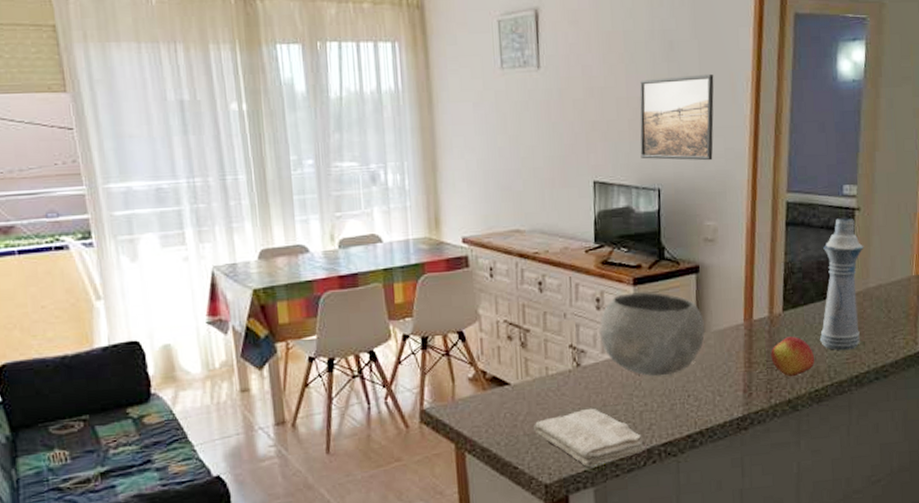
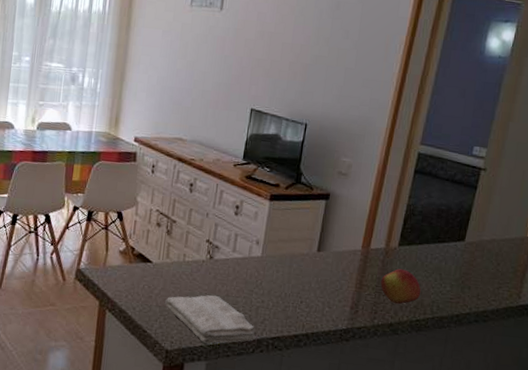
bowl: present [600,292,705,377] -> none [234,206,326,282]
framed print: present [640,73,714,161] -> none [295,31,371,107]
bottle: present [819,218,864,351] -> none [428,174,484,292]

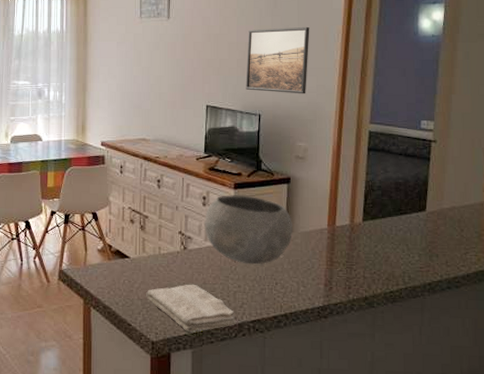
bowl: none [234,206,326,282] -> present [204,195,292,265]
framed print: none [295,31,371,107] -> present [246,26,310,94]
apple: present [380,268,421,305] -> none [350,243,391,278]

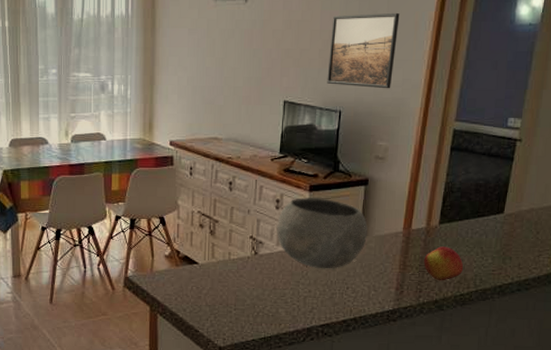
washcloth: present [146,284,237,332] -> none [214,289,306,337]
apple: none [350,243,391,278] -> present [424,246,464,281]

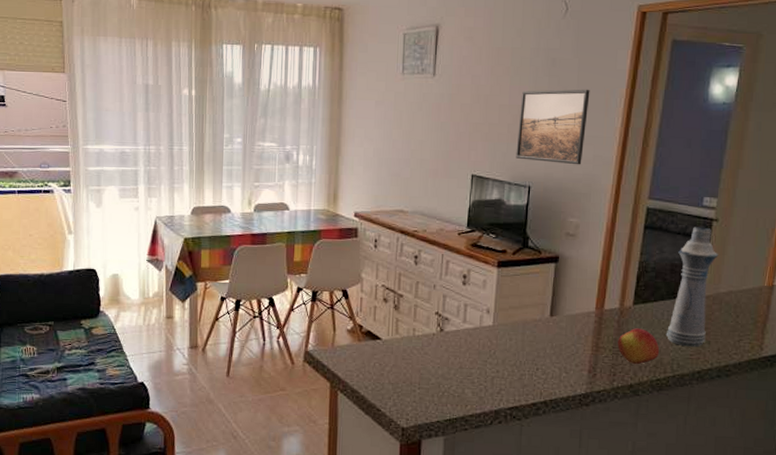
bowl: present [277,198,368,269] -> none [463,273,558,349]
bottle: none [469,147,521,263] -> present [665,227,719,347]

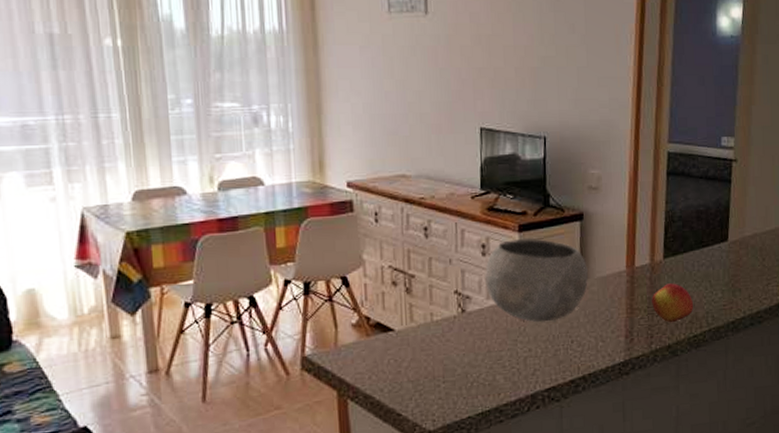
bowl: none [463,273,558,349] -> present [485,238,588,323]
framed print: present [516,89,590,165] -> none [526,25,599,110]
bottle: present [665,227,719,347] -> none [698,169,741,297]

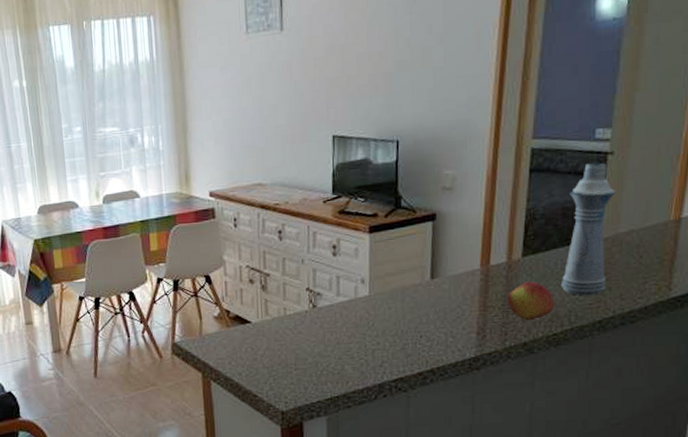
bowl: present [485,238,588,323] -> none [335,239,439,318]
bottle: none [698,169,741,297] -> present [560,162,616,296]

